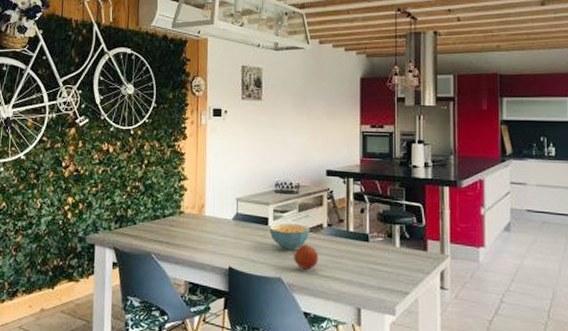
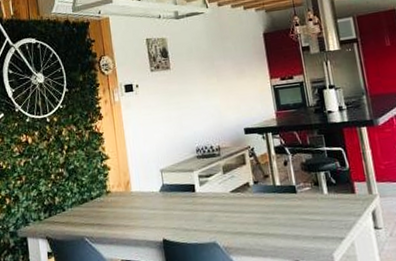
cereal bowl: present [269,223,310,250] -> none [197,186,238,214]
fruit: present [294,244,319,270] -> none [225,205,251,230]

